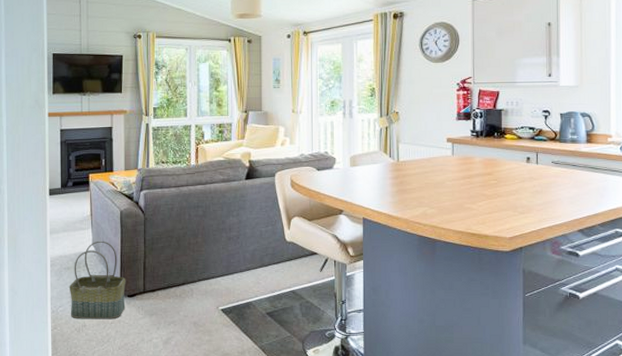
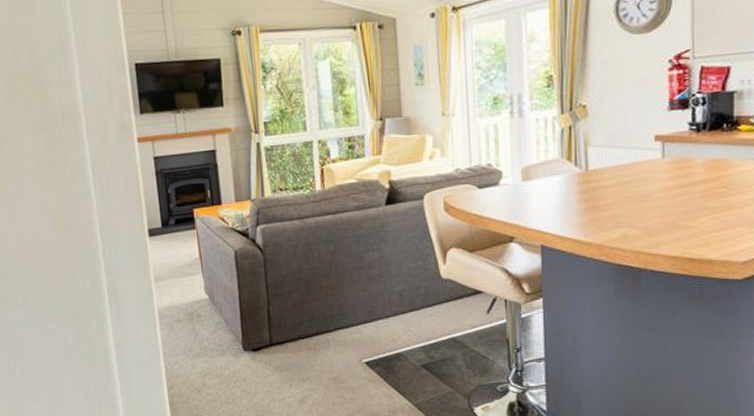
basket: present [69,241,126,319] -> none [182,287,251,378]

